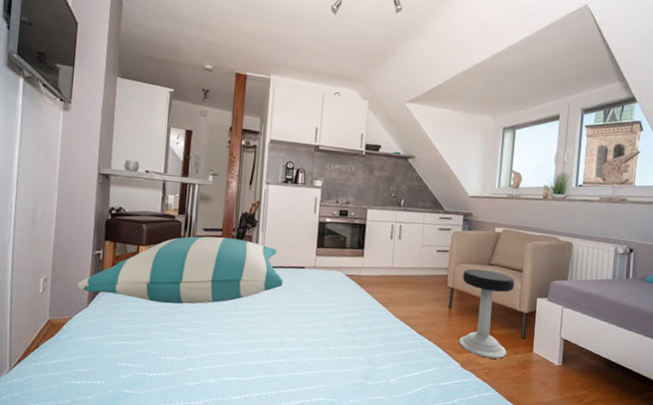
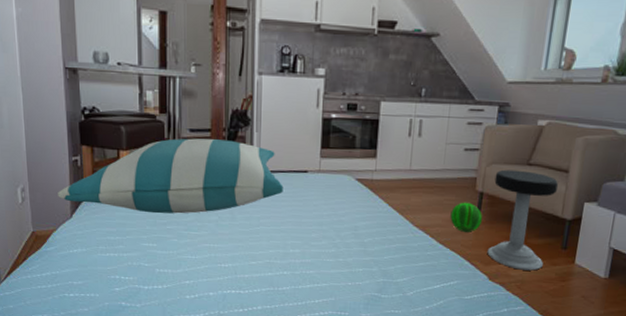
ball: none [426,296,454,323] -> present [450,202,483,232]

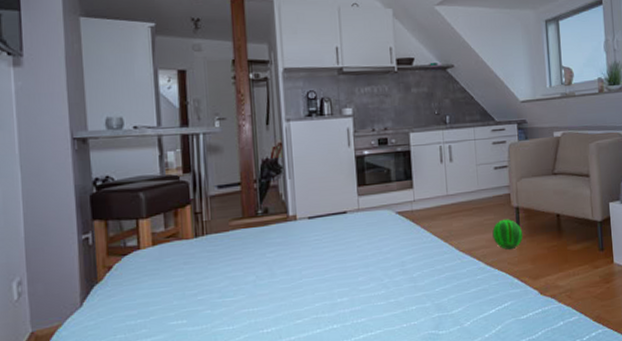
pillow: present [56,138,284,214] -> none [62,191,324,288]
stool: present [487,169,559,271] -> none [526,180,586,279]

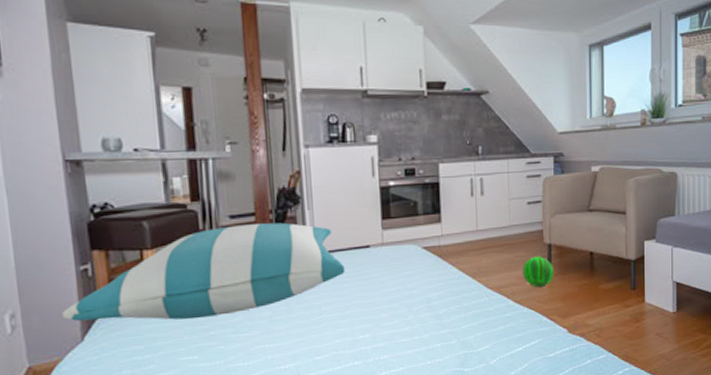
pillow: none [62,191,324,288] -> present [60,222,345,322]

